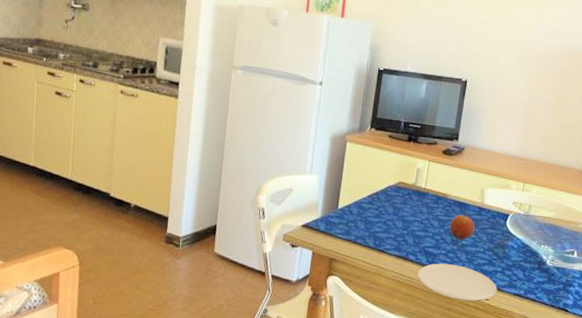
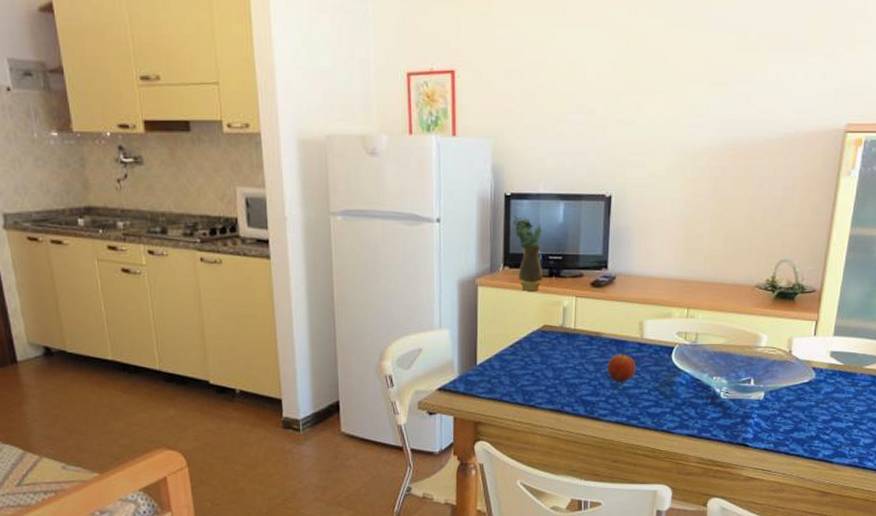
vase: none [382,87,406,152] -> present [513,215,544,291]
plate: present [417,263,497,302] -> none [576,411,667,451]

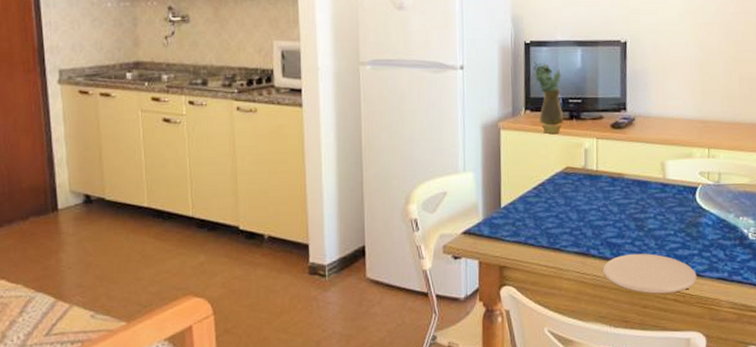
plate: none [576,411,667,451] -> present [603,253,697,295]
fruit: present [607,351,636,383] -> none [631,192,660,225]

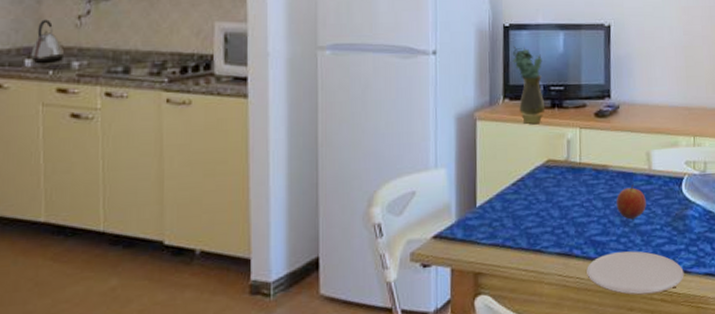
kettle: none [131,39,156,77] -> present [31,19,65,64]
fruit: none [631,192,660,225] -> present [616,184,646,220]

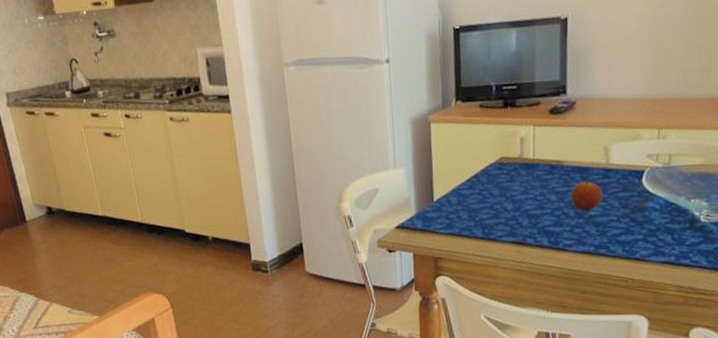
vase: present [512,46,546,124] -> none [463,48,498,124]
plate: present [587,251,684,296] -> none [540,240,641,281]

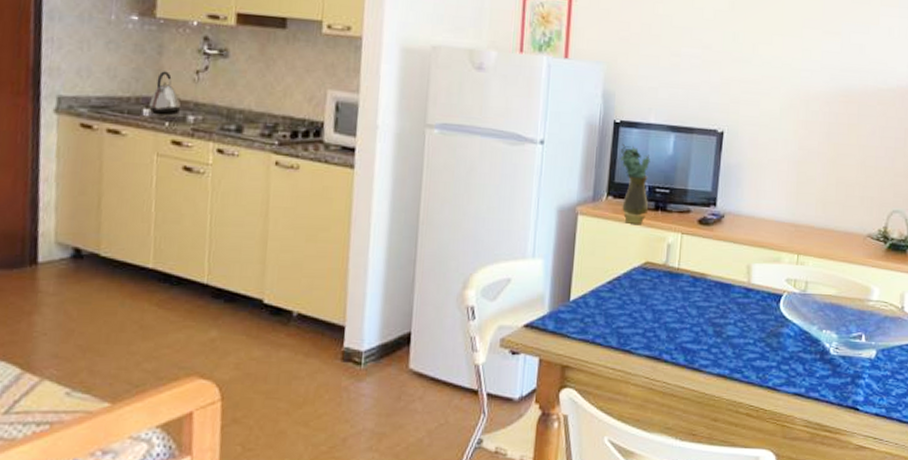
vase: none [463,48,498,124] -> present [620,143,650,224]
fruit: present [570,178,603,212] -> none [710,296,742,331]

